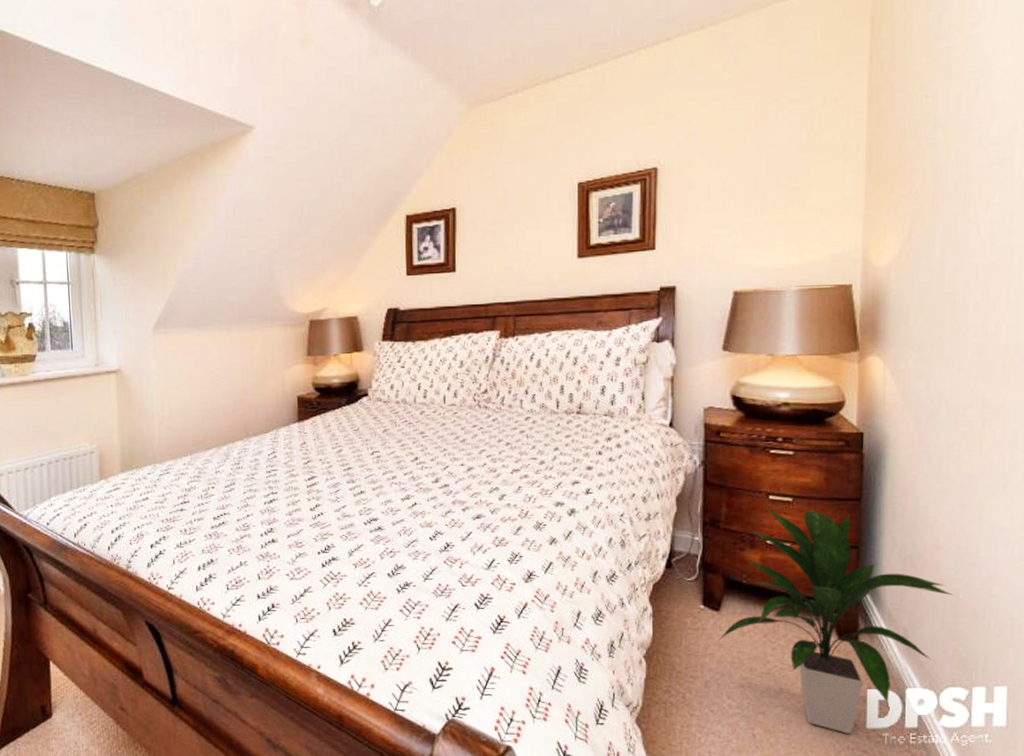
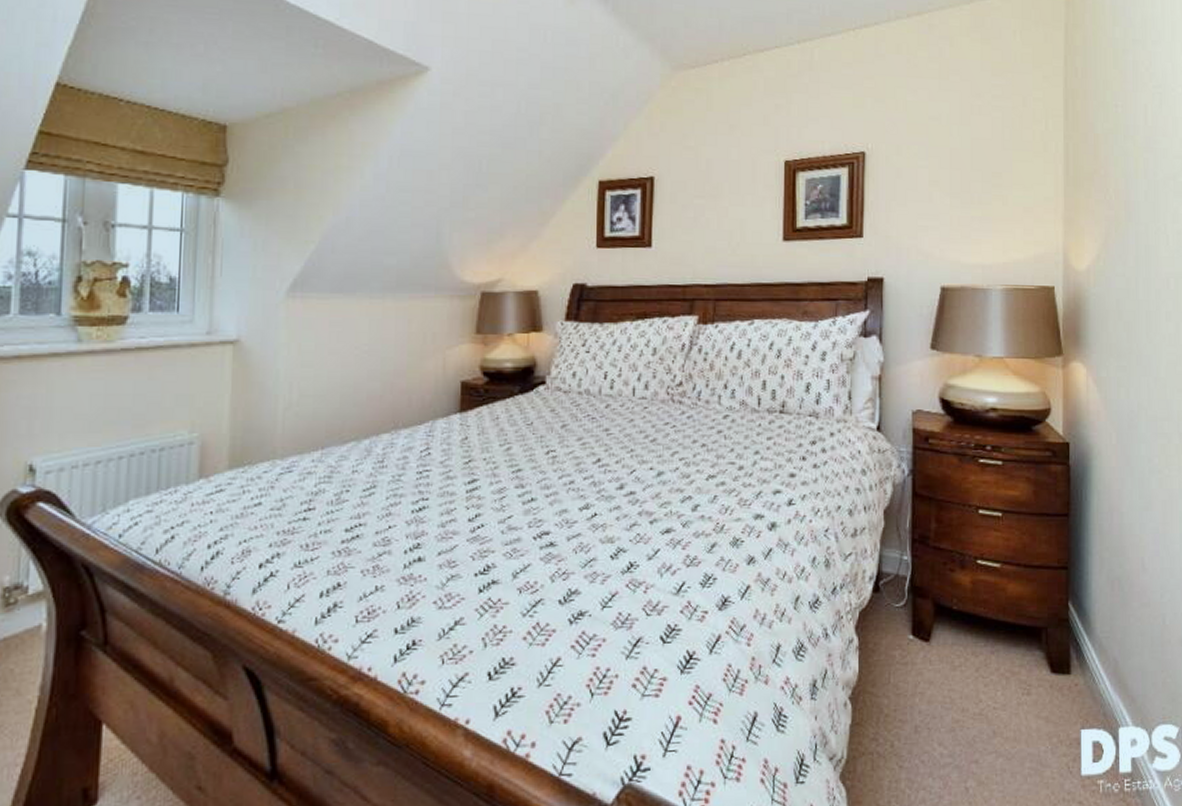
indoor plant: present [718,507,954,734] -> none [928,523,1161,783]

